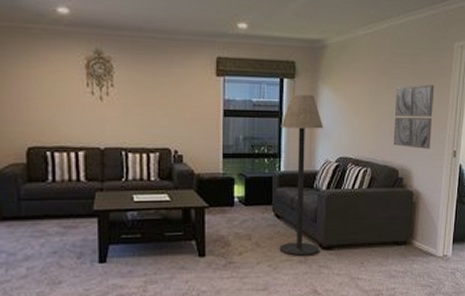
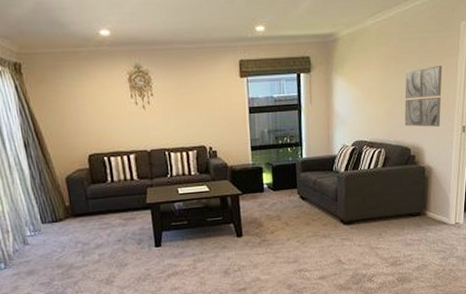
floor lamp: present [279,94,324,256] -> none [300,86,341,232]

